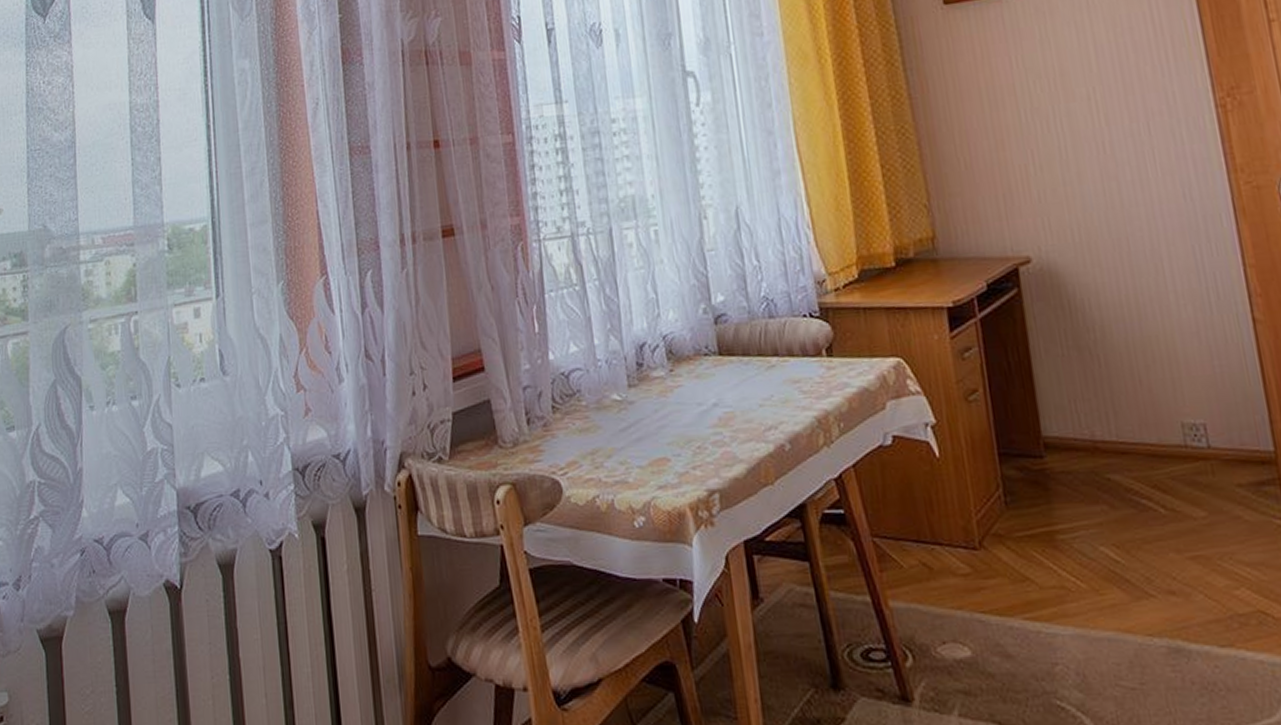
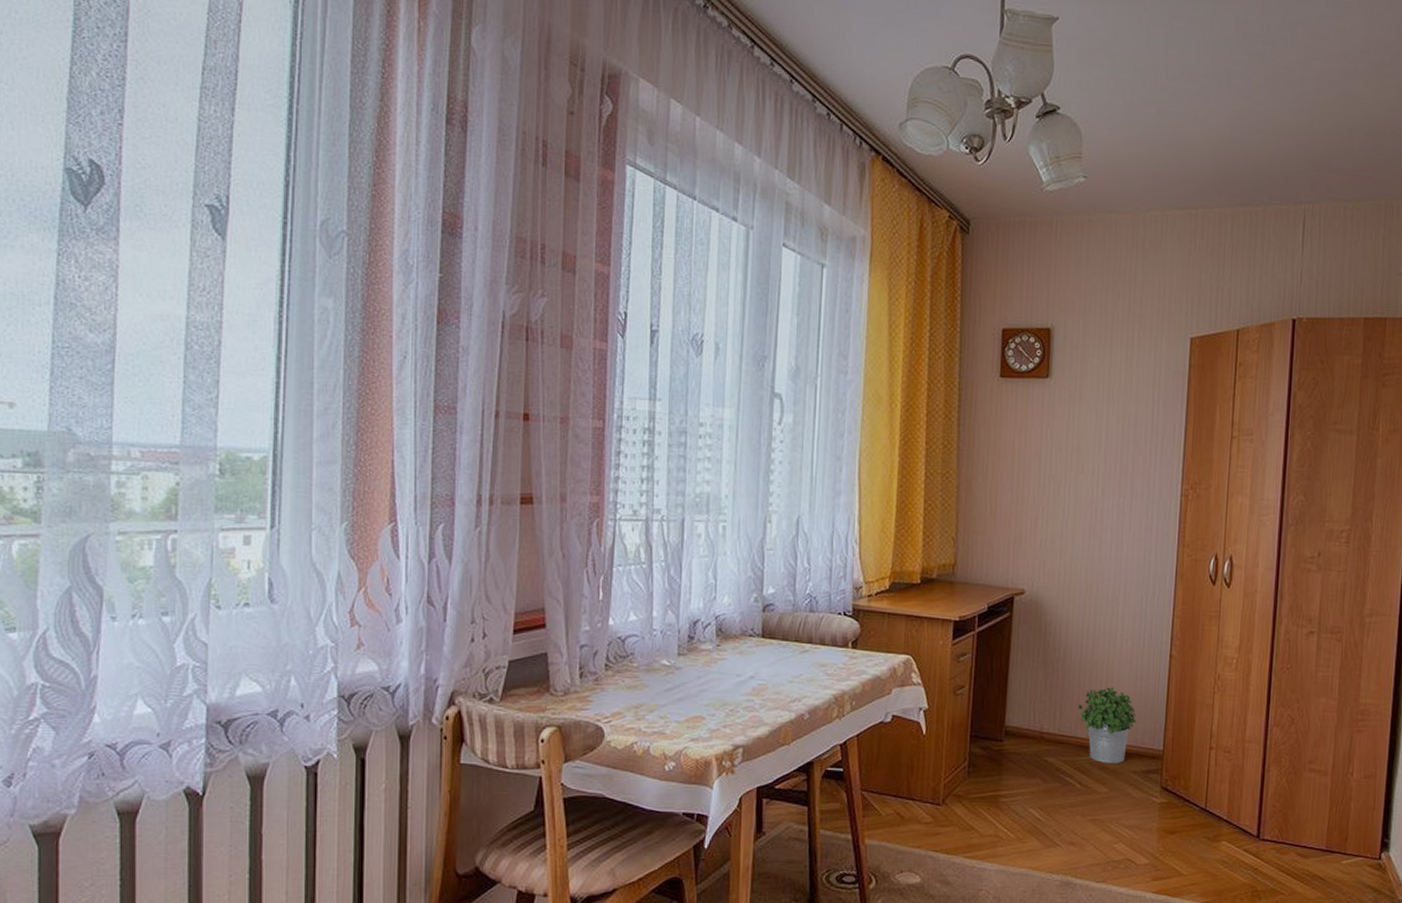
potted plant: none [1136,371,1226,477] -> present [1078,687,1137,764]

